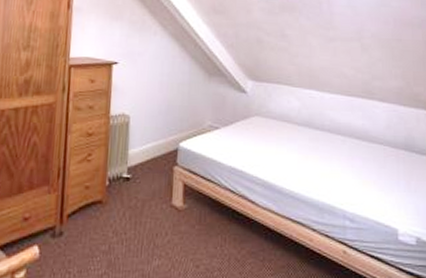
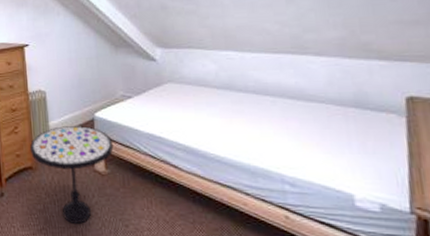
side table: none [102,155,195,267] -> present [29,126,114,225]

